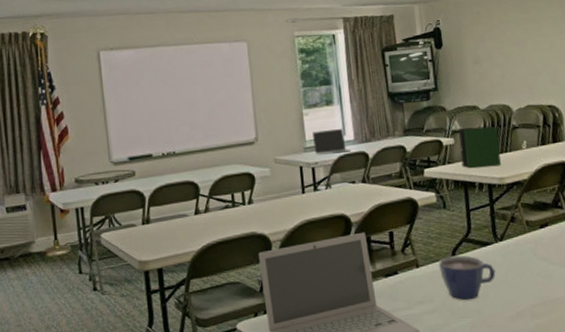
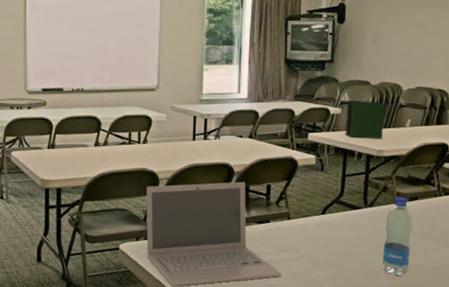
laptop: present [312,129,351,155] -> none [209,86,242,109]
cup: present [439,255,496,300] -> none [308,213,361,254]
bottle: none [519,225,552,314] -> present [383,196,413,277]

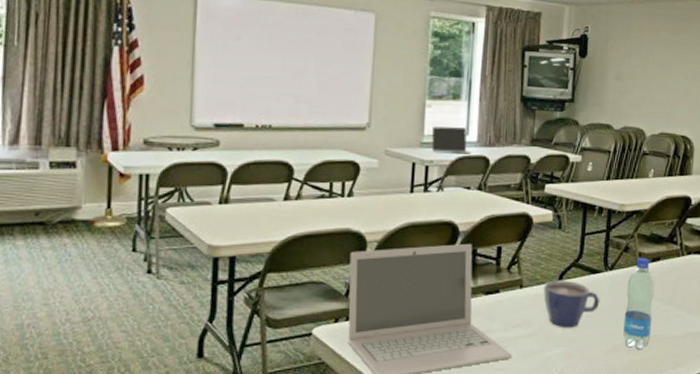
laptop: none [209,86,242,109] -> present [431,126,471,154]
cup: none [308,213,361,254] -> present [543,280,600,327]
binder: present [345,100,385,139] -> none [585,147,628,192]

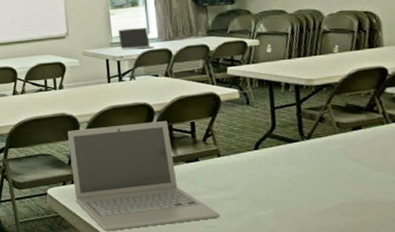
cup: present [543,280,600,327] -> none [241,149,302,191]
bottle: present [623,257,655,350] -> none [328,126,365,214]

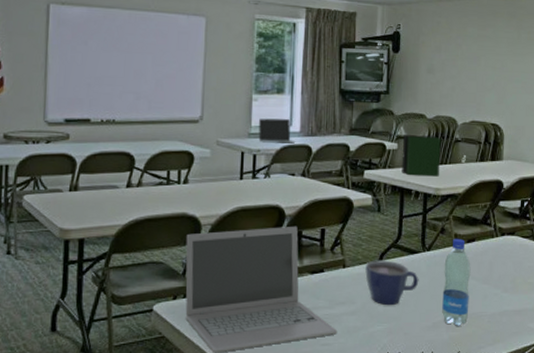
cup: none [241,149,302,191] -> present [365,260,419,305]
binder: none [264,29,310,69] -> present [401,135,441,177]
bottle: none [328,126,365,214] -> present [442,238,471,327]

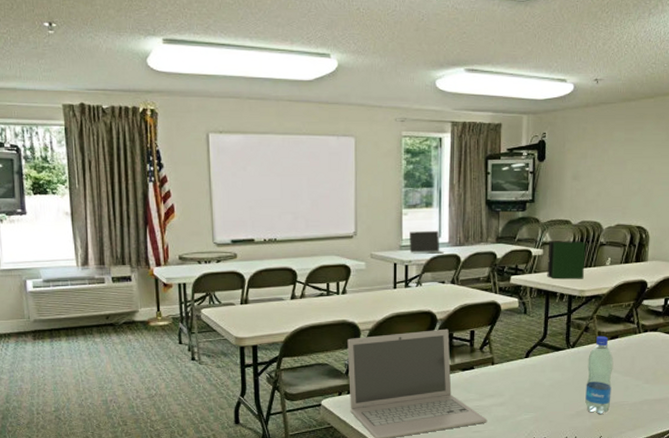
cup: present [365,260,419,305] -> none [513,357,564,397]

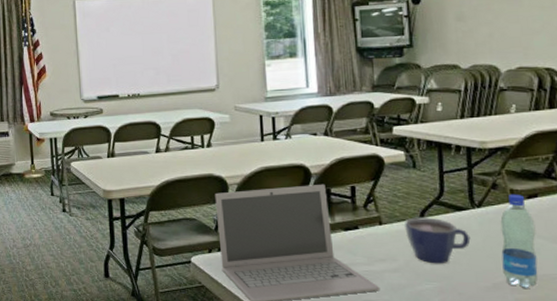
laptop: present [410,231,444,254] -> none [274,81,313,105]
cup: none [513,357,564,397] -> present [405,217,471,263]
binder: present [547,241,586,280] -> none [435,86,483,130]

